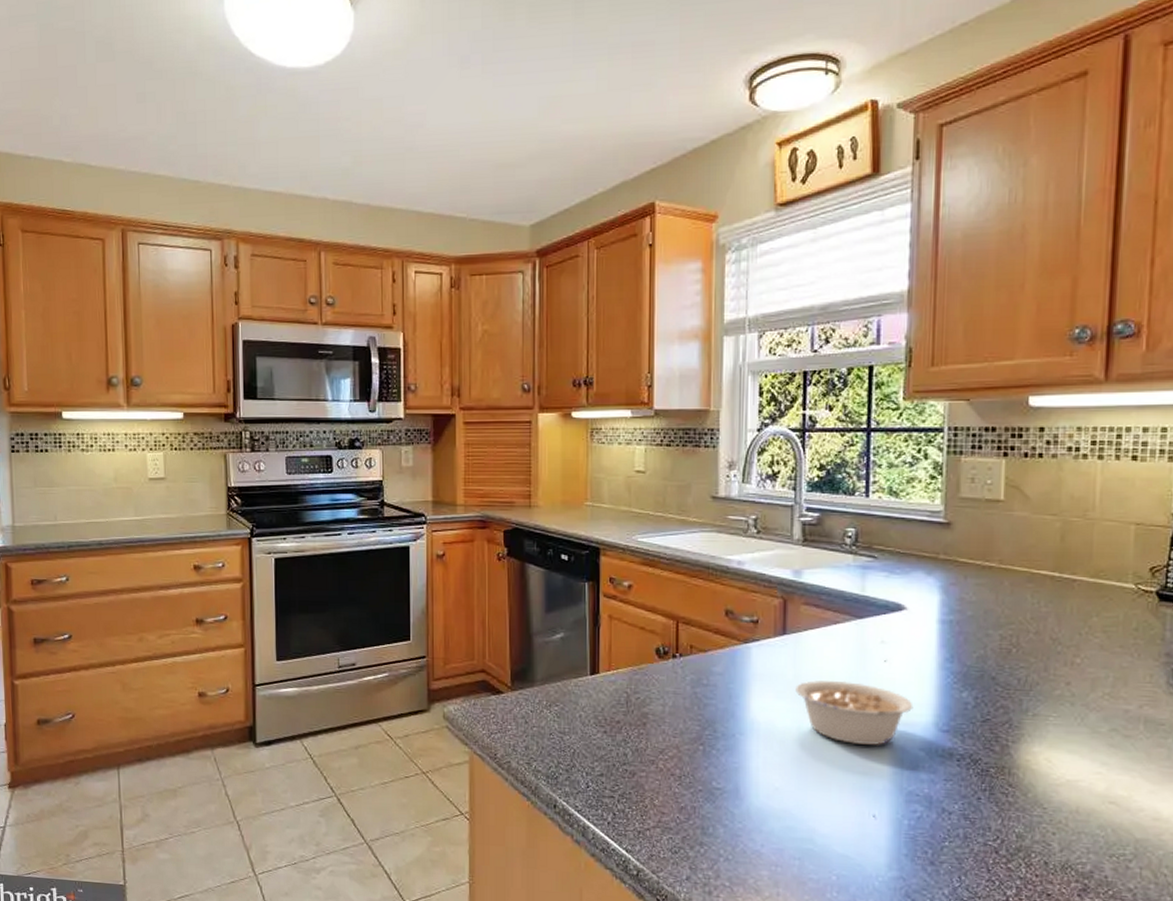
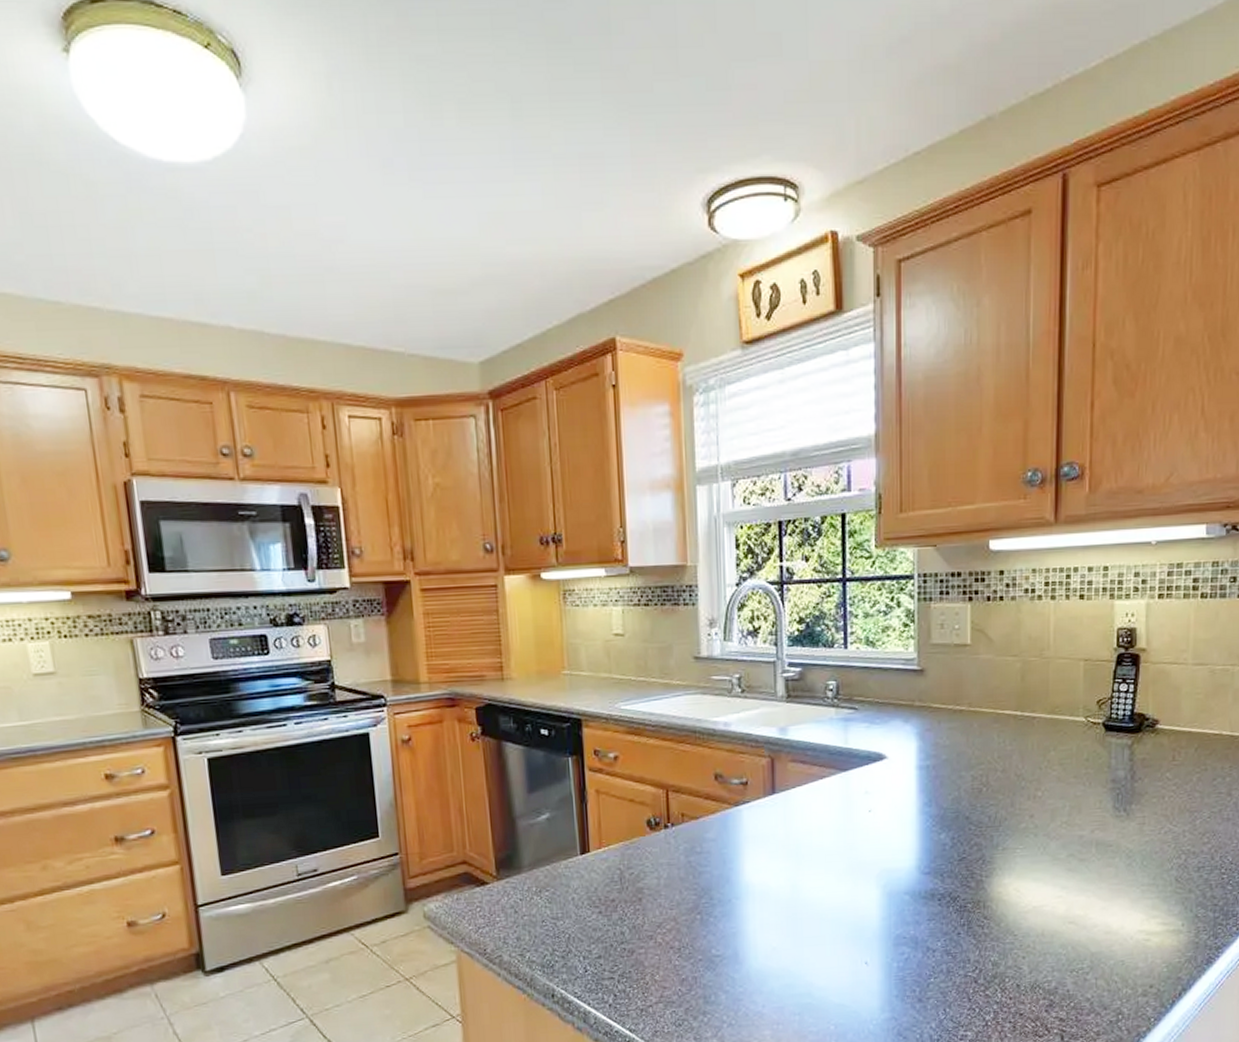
legume: present [795,680,914,746] -> none [787,834,897,896]

